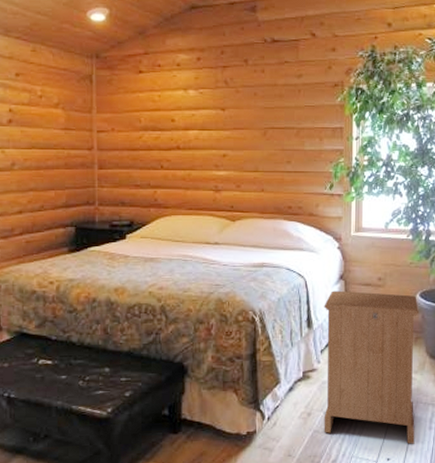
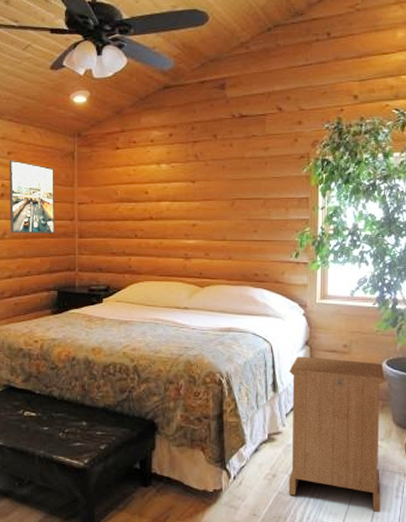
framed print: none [17,82,72,164] -> present [9,160,55,234]

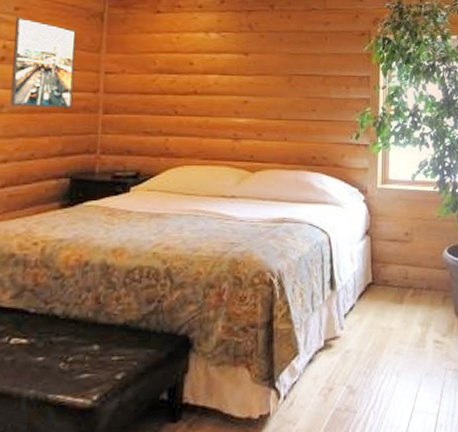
cabinet: present [288,356,385,512] -> none [346,247,446,419]

